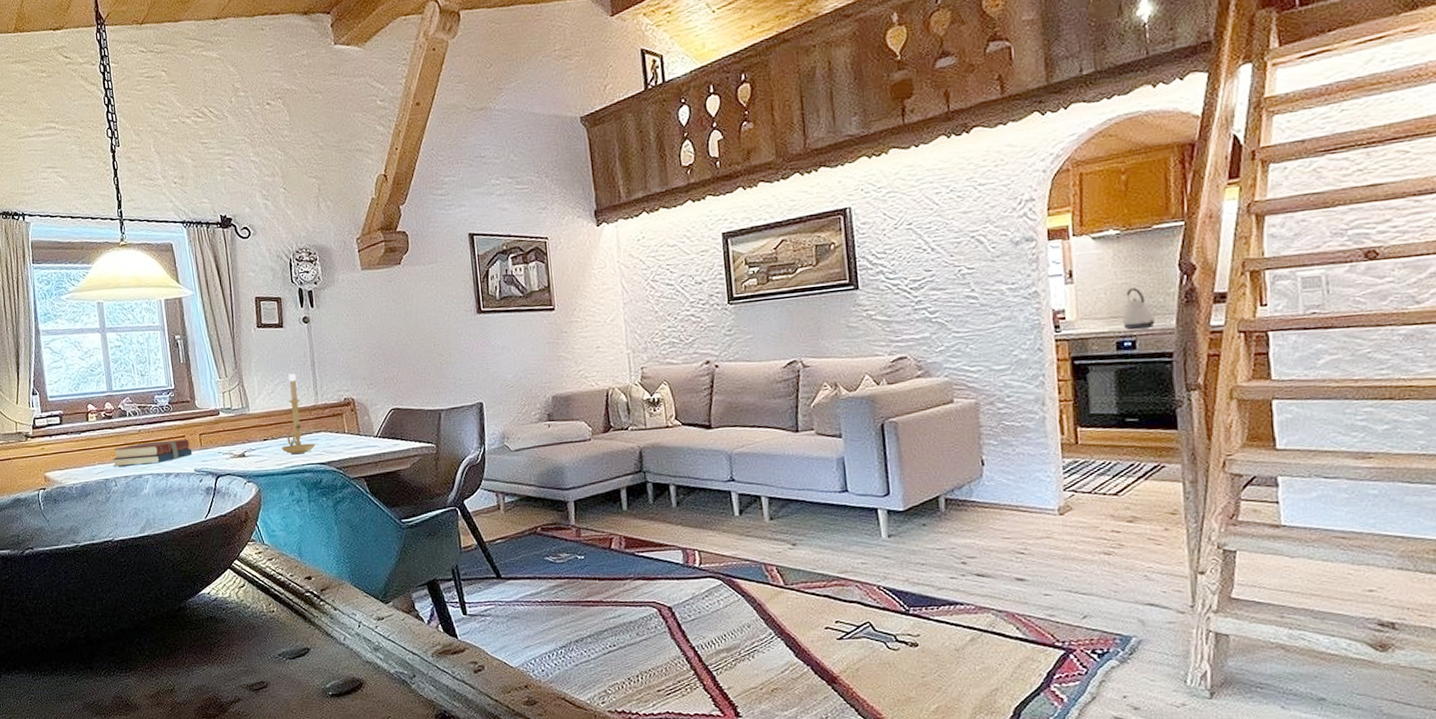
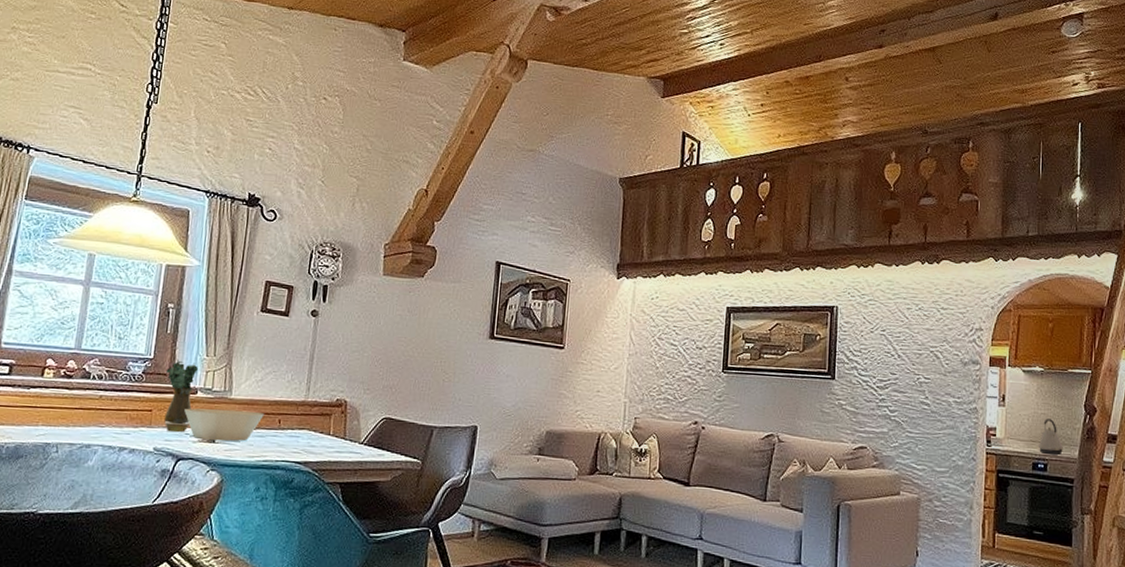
books: present [112,439,193,467] -> none [59,410,157,436]
vase: none [188,385,220,454] -> present [164,359,198,433]
bowl: none [212,422,282,456] -> present [184,408,264,442]
candle holder: present [281,373,316,455] -> none [257,364,296,449]

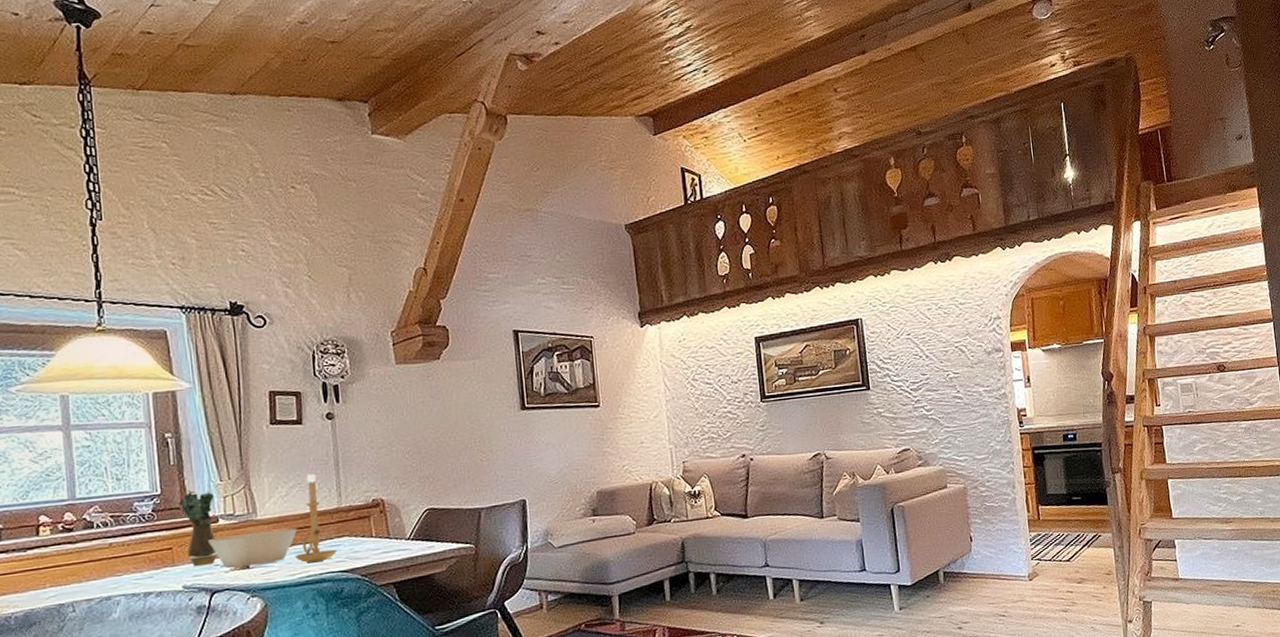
candle holder: none [257,364,296,449] -> present [295,473,338,563]
kettle: present [1038,418,1063,456] -> none [1065,391,1089,425]

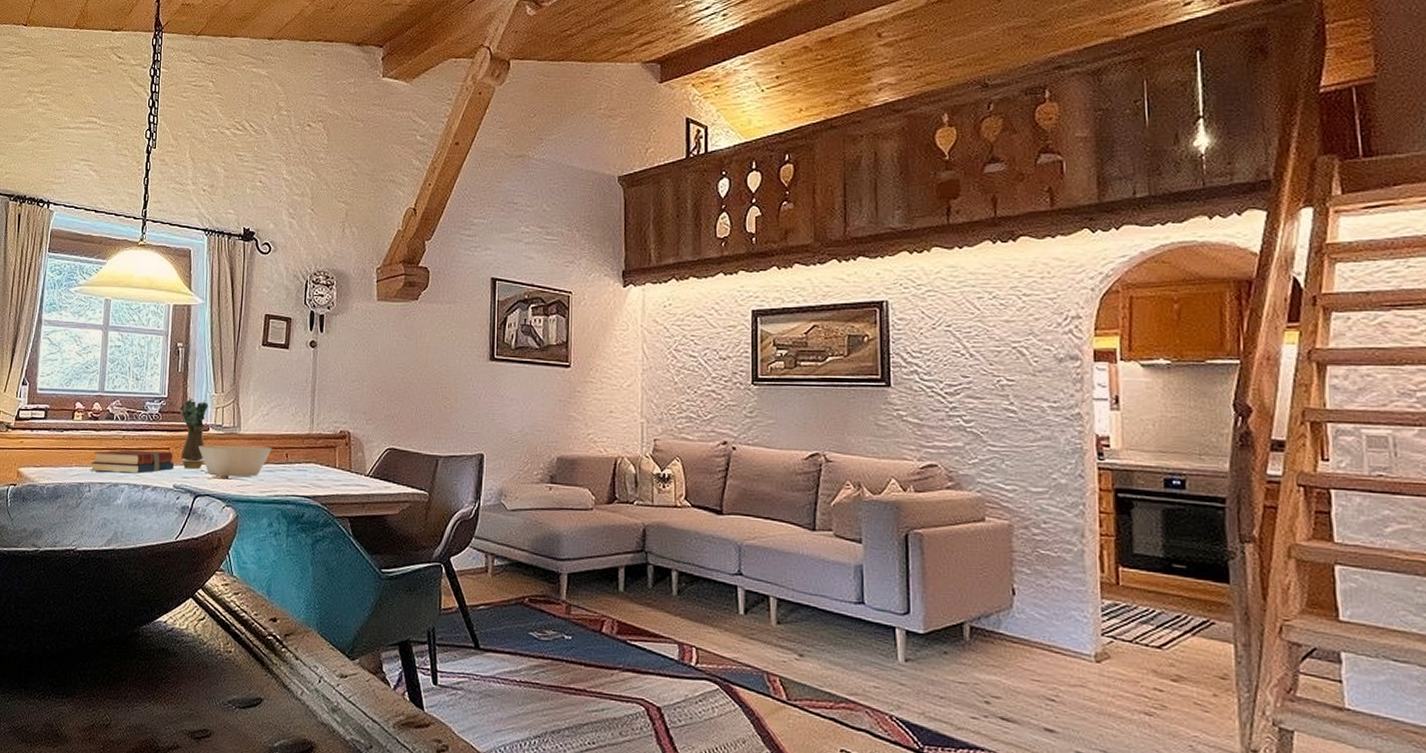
books: none [70,551,181,589] -> present [90,449,175,474]
candle holder: present [295,473,338,563] -> none [267,397,304,484]

